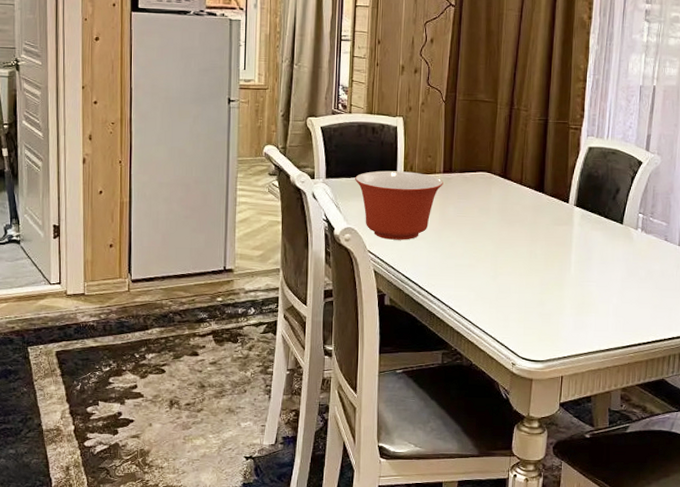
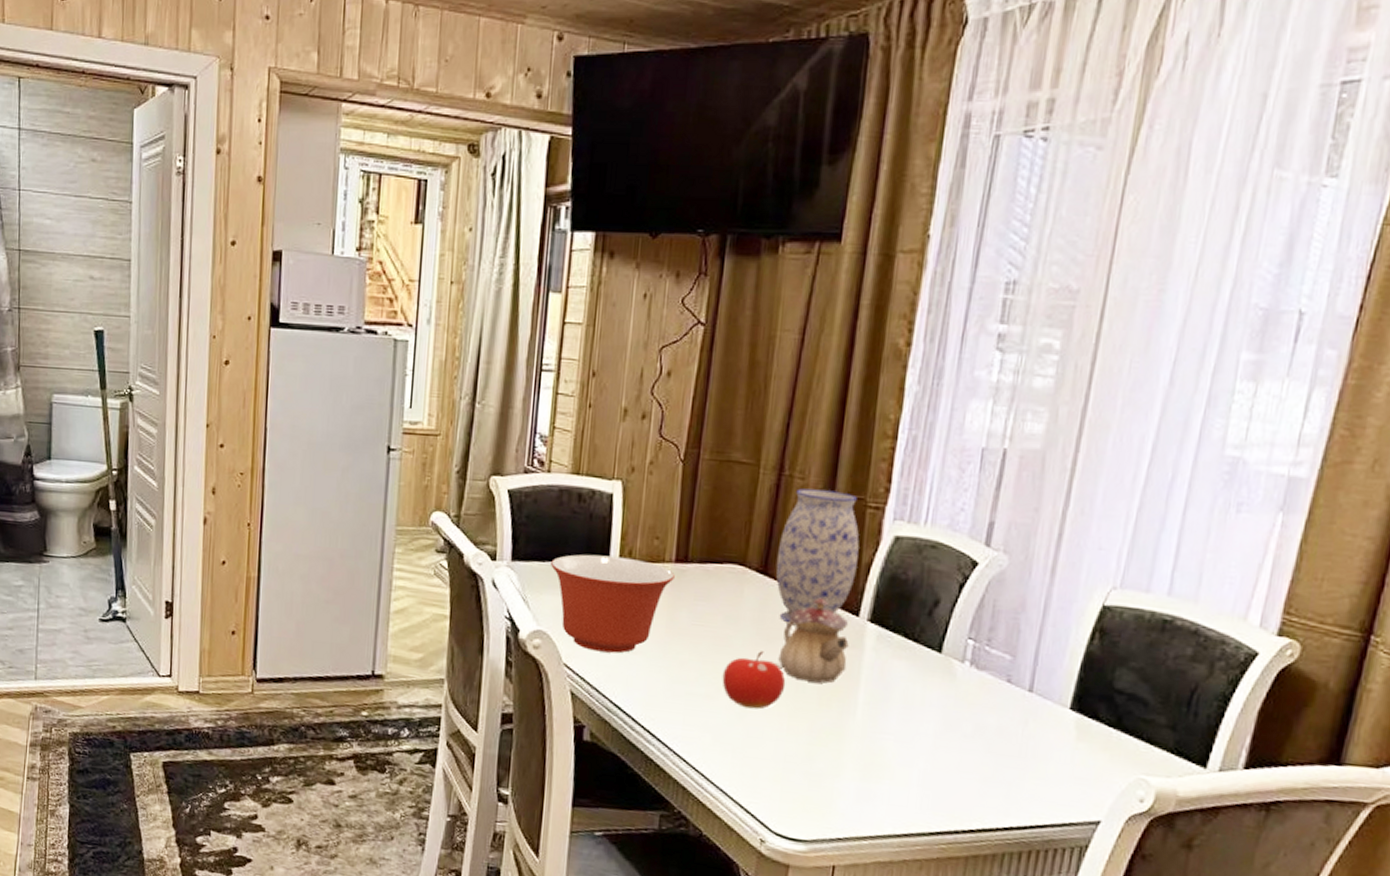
fruit: none [480,231,523,272] -> present [722,651,786,709]
vase: none [512,117,566,211] -> present [776,488,860,623]
teapot: none [517,192,563,251] -> present [778,597,849,683]

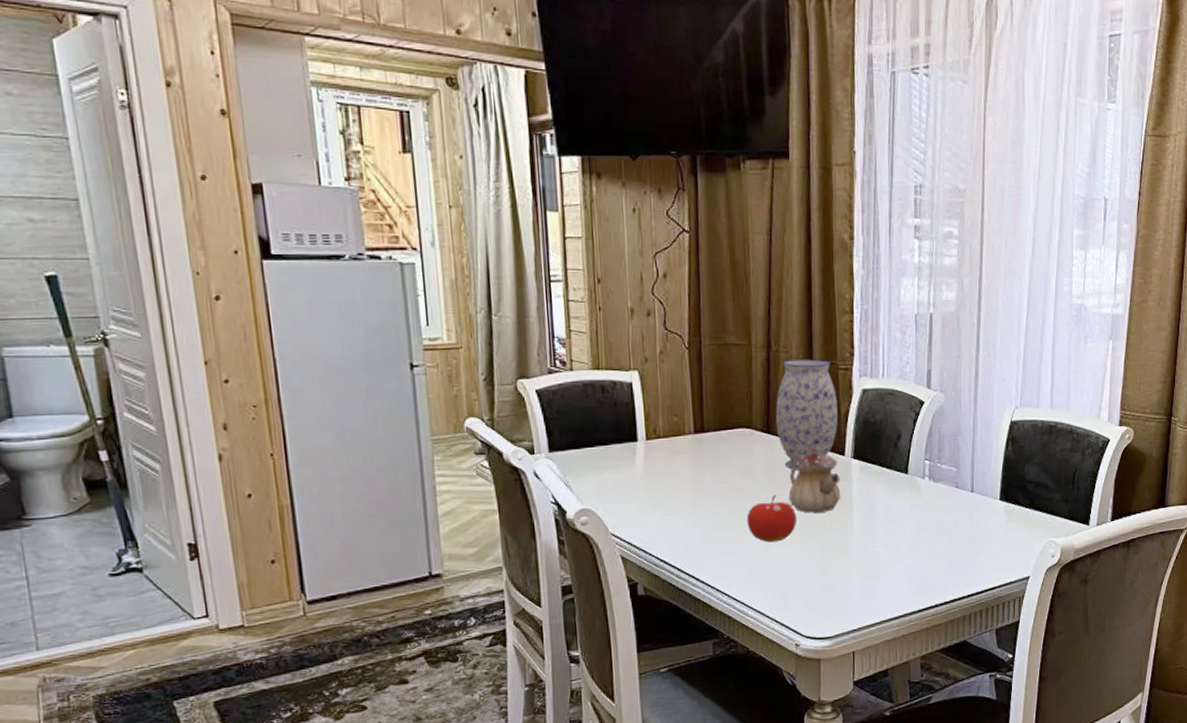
mixing bowl: present [551,554,675,653] -> none [586,435,695,518]

